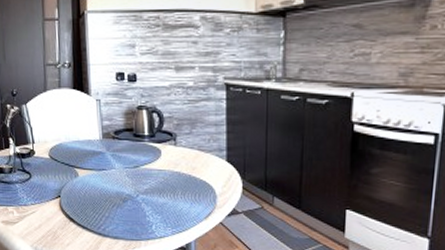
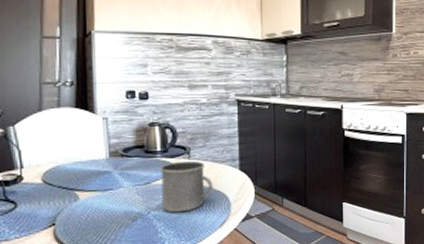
mug: none [147,147,199,199] -> present [159,160,214,213]

